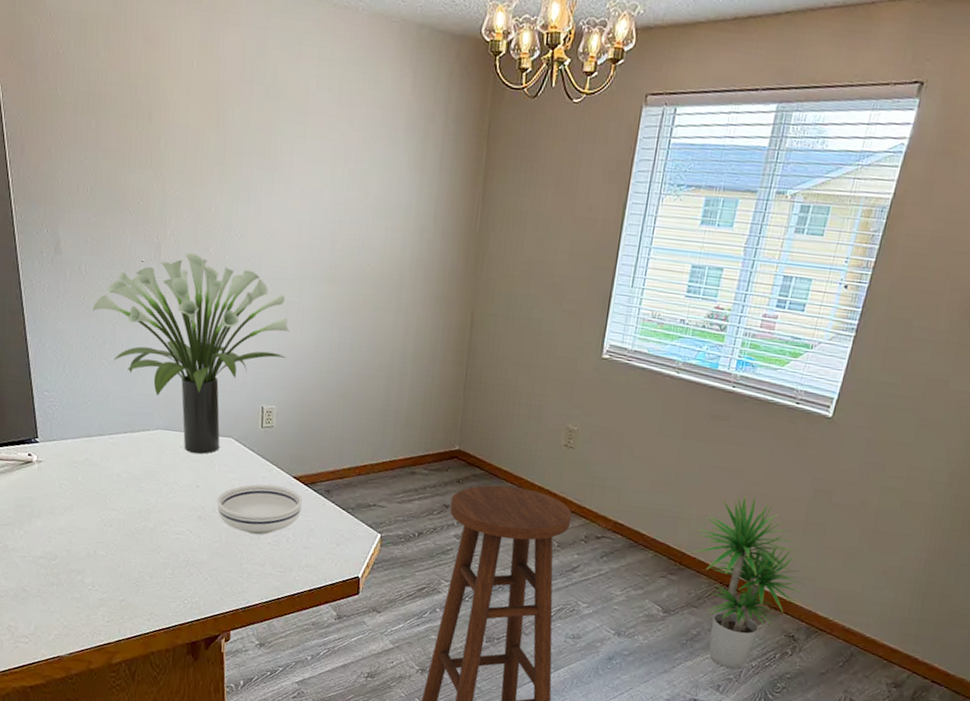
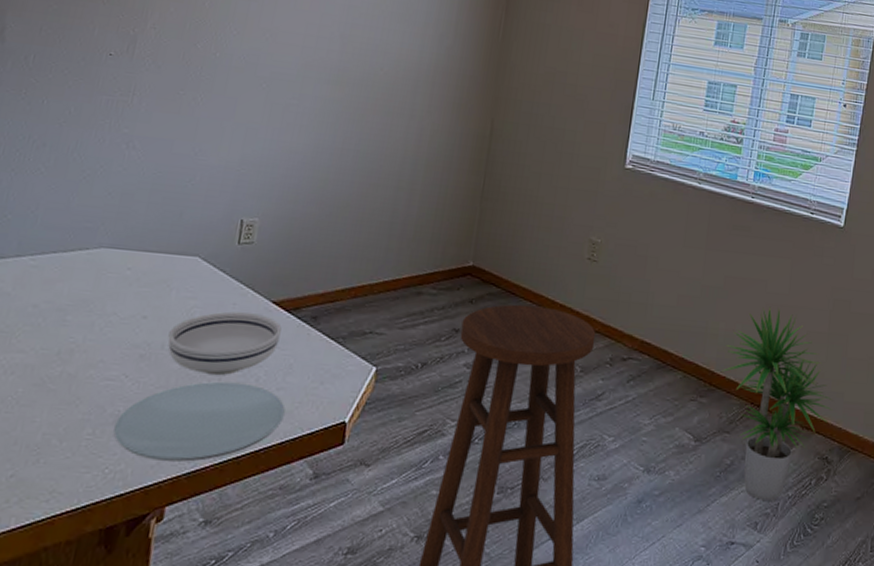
flower arrangement: present [92,253,290,454] -> none [34,48,285,277]
plate: none [187,539,311,599] -> present [113,381,285,462]

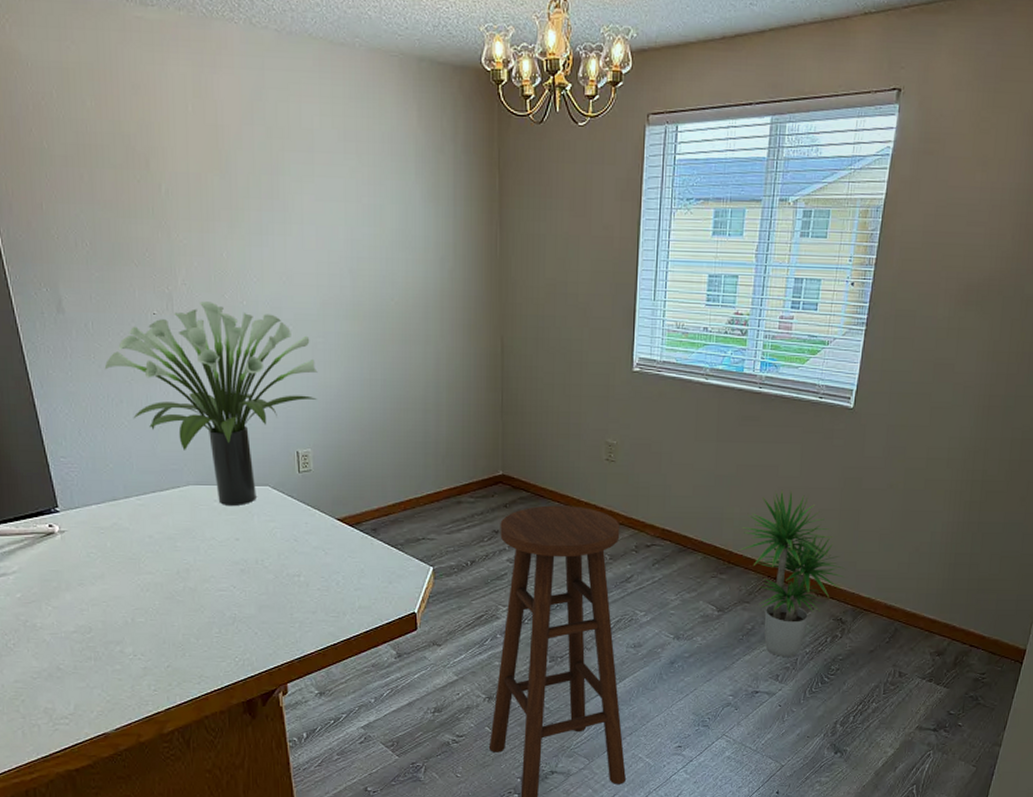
flower arrangement: none [34,48,285,277] -> present [104,301,318,505]
plate: present [113,381,285,462] -> none [235,586,365,650]
bowl: present [168,311,282,376] -> none [259,530,349,582]

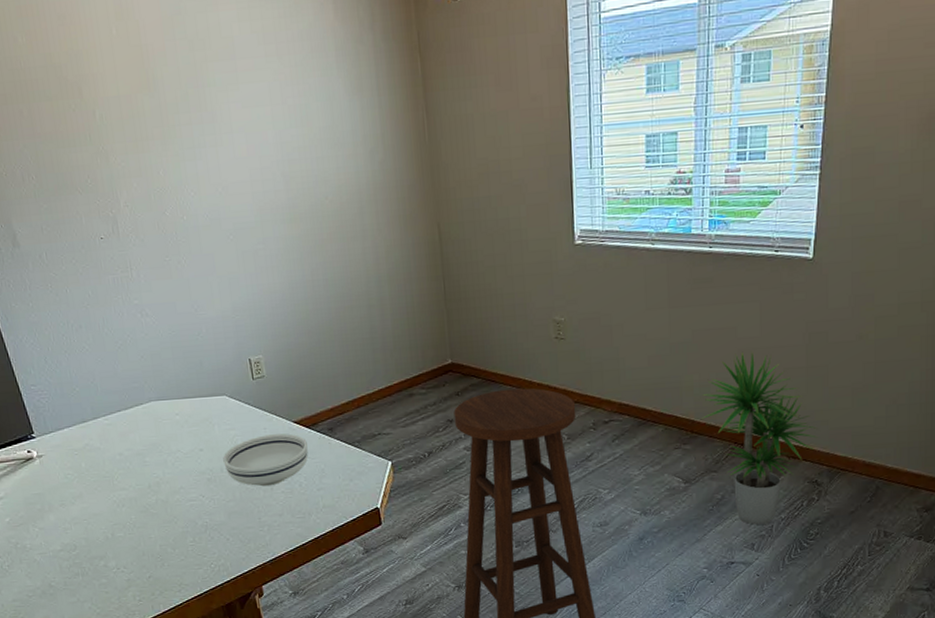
flower arrangement: present [104,301,318,505] -> none [61,220,263,418]
bowl: none [259,530,349,582] -> present [223,433,309,487]

